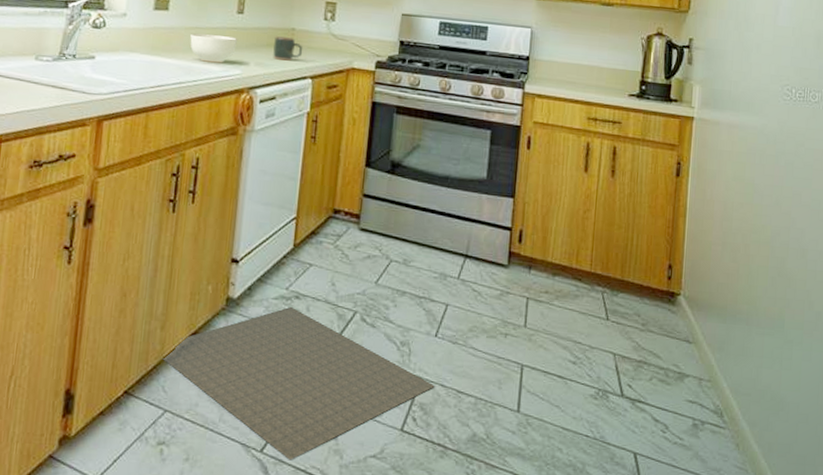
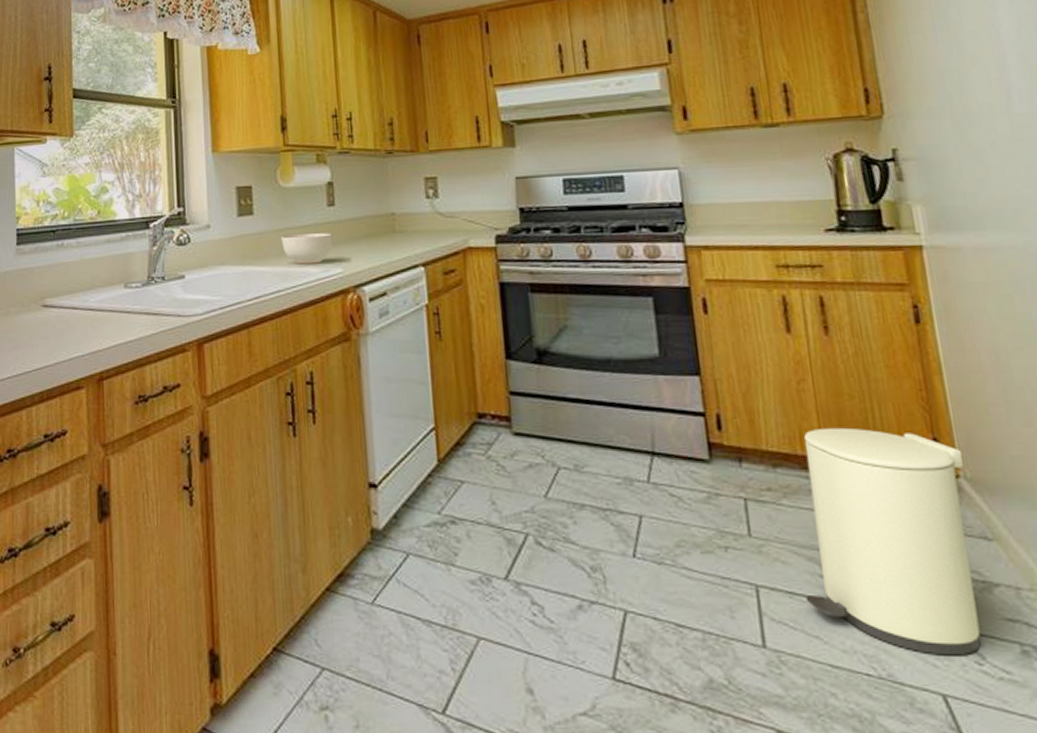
doormat: present [162,307,435,460] -> none [309,535,646,723]
mug: present [273,36,303,61] -> none [374,222,409,251]
pedal bin: none [555,248,686,427] -> present [803,427,981,658]

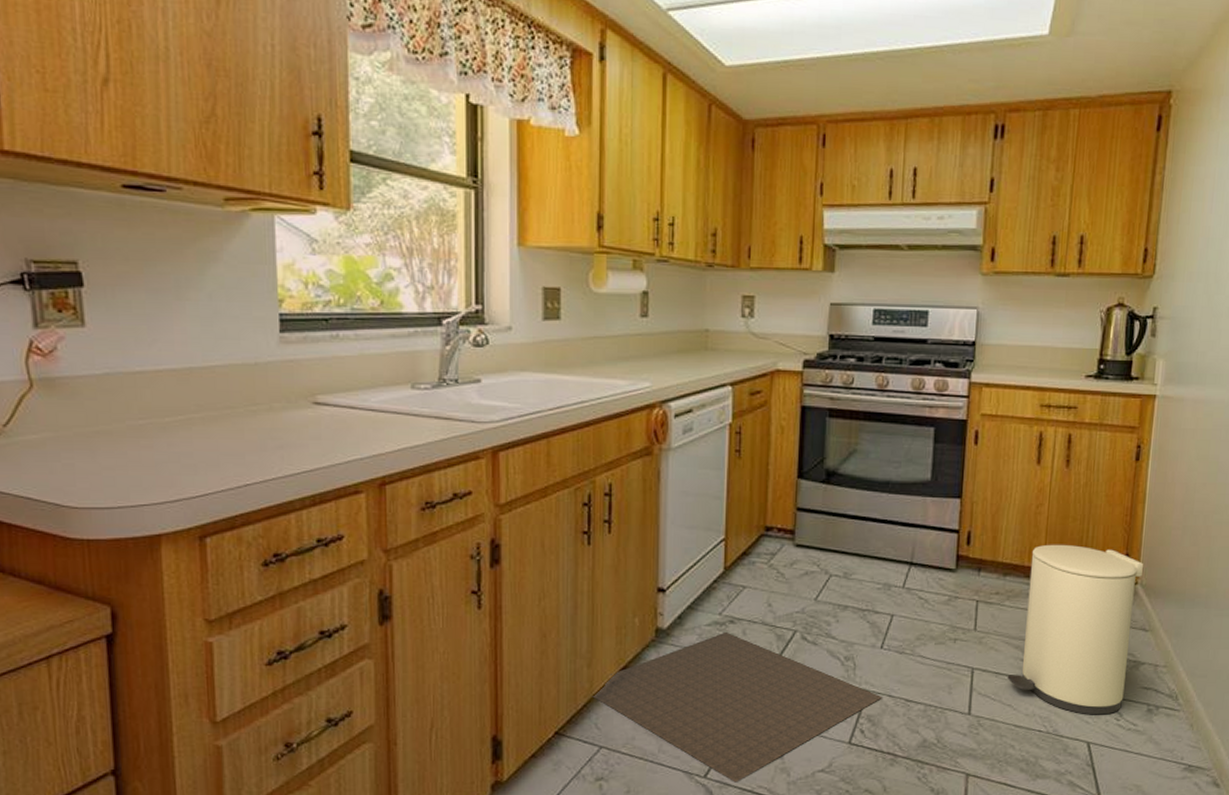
bowl: present [281,232,334,265] -> none [589,343,644,376]
doormat: none [309,535,646,723] -> present [592,633,882,783]

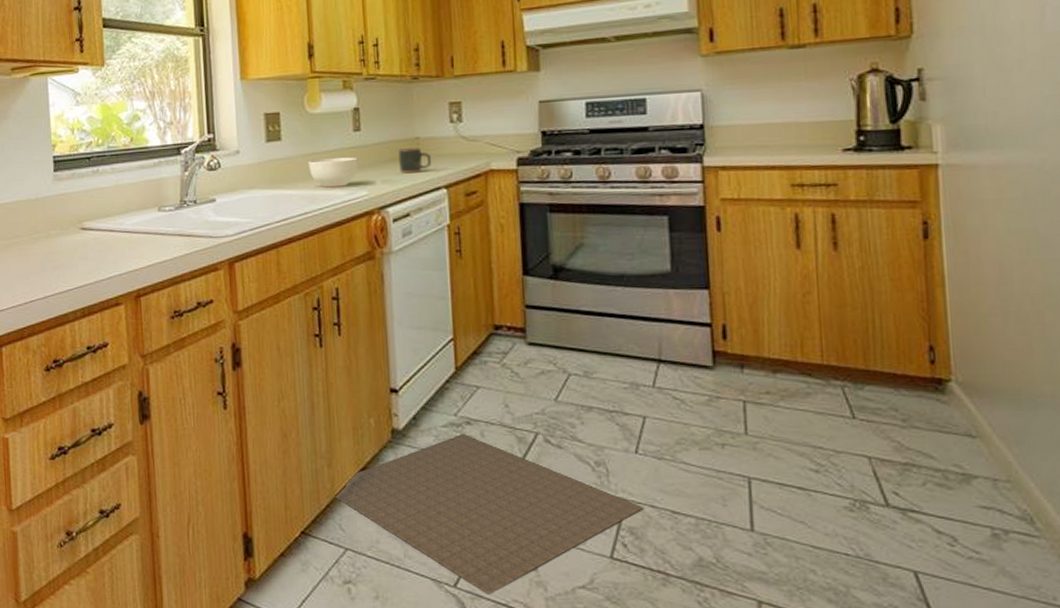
bowl: none [589,343,644,376] -> present [308,157,359,188]
mug: none [686,339,720,367] -> present [398,146,432,174]
pedal bin: present [1007,544,1144,716] -> none [794,336,957,540]

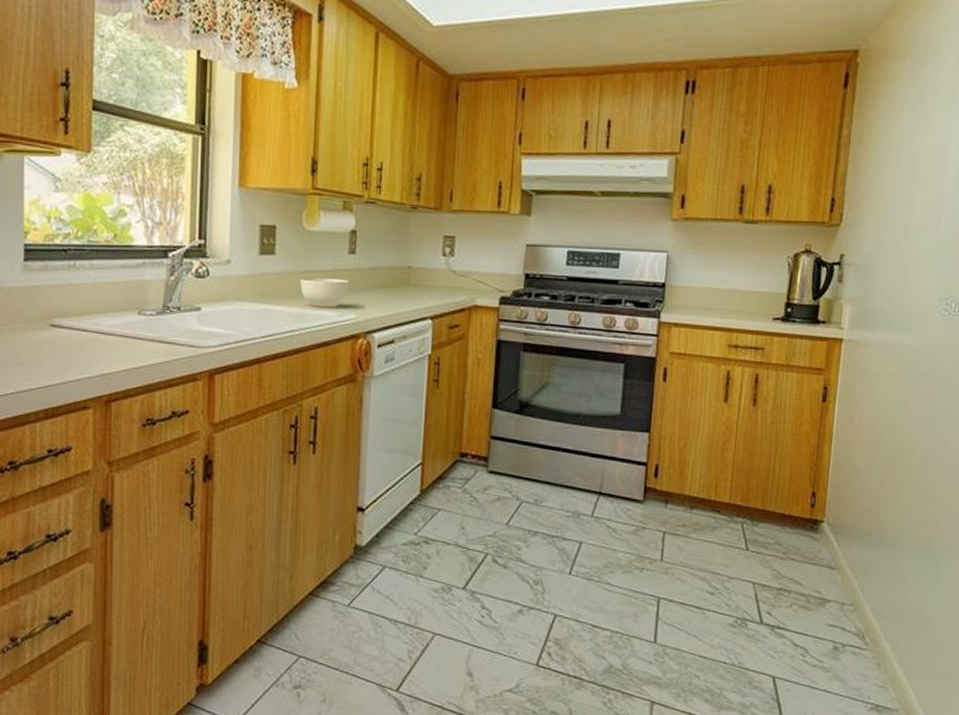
doormat: present [334,434,644,595] -> none [293,552,570,698]
mug: present [398,146,432,174] -> none [389,275,421,302]

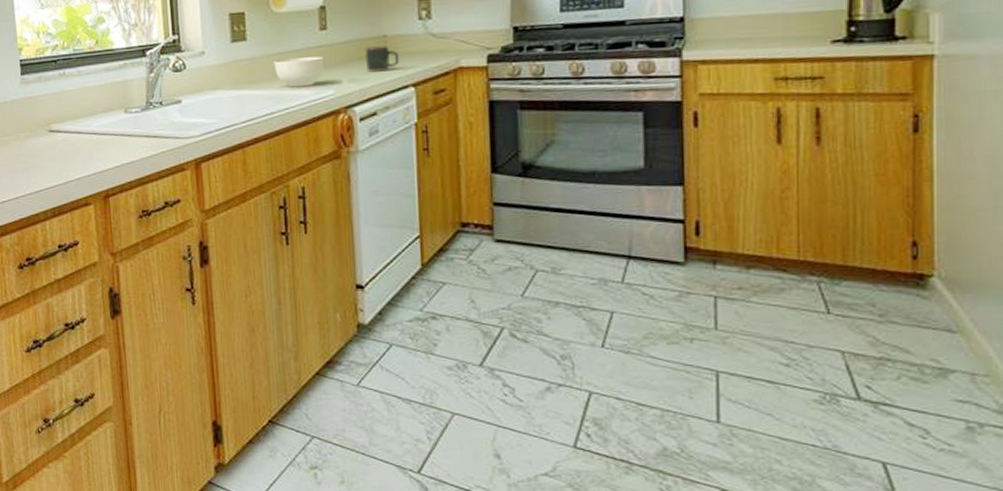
mug: none [389,275,421,302] -> present [365,44,400,72]

